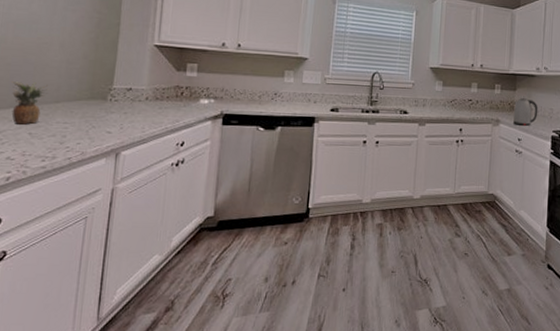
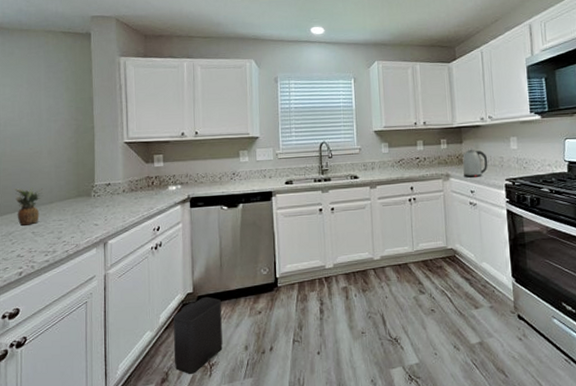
pedal bin: none [183,222,244,304] -> present [173,296,223,374]

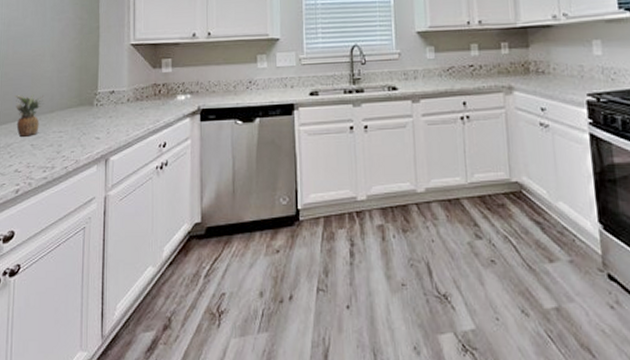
pedal bin: present [173,296,223,374] -> none [179,228,234,322]
kettle: present [462,150,488,178] -> none [529,56,564,91]

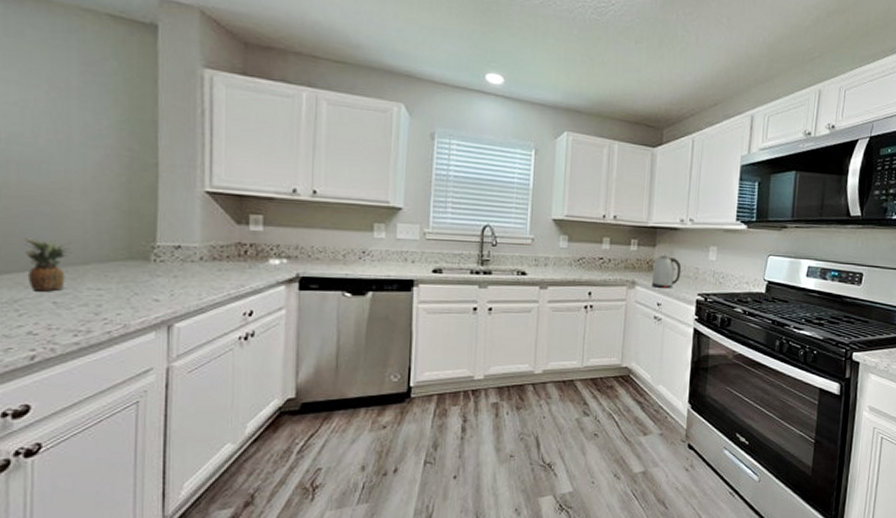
kettle: none [529,56,564,91] -> present [652,256,682,288]

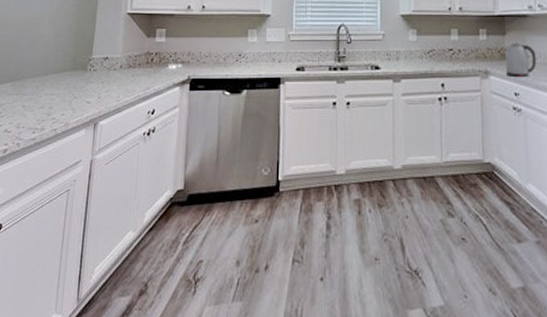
fruit: present [21,238,75,292] -> none [9,57,40,98]

